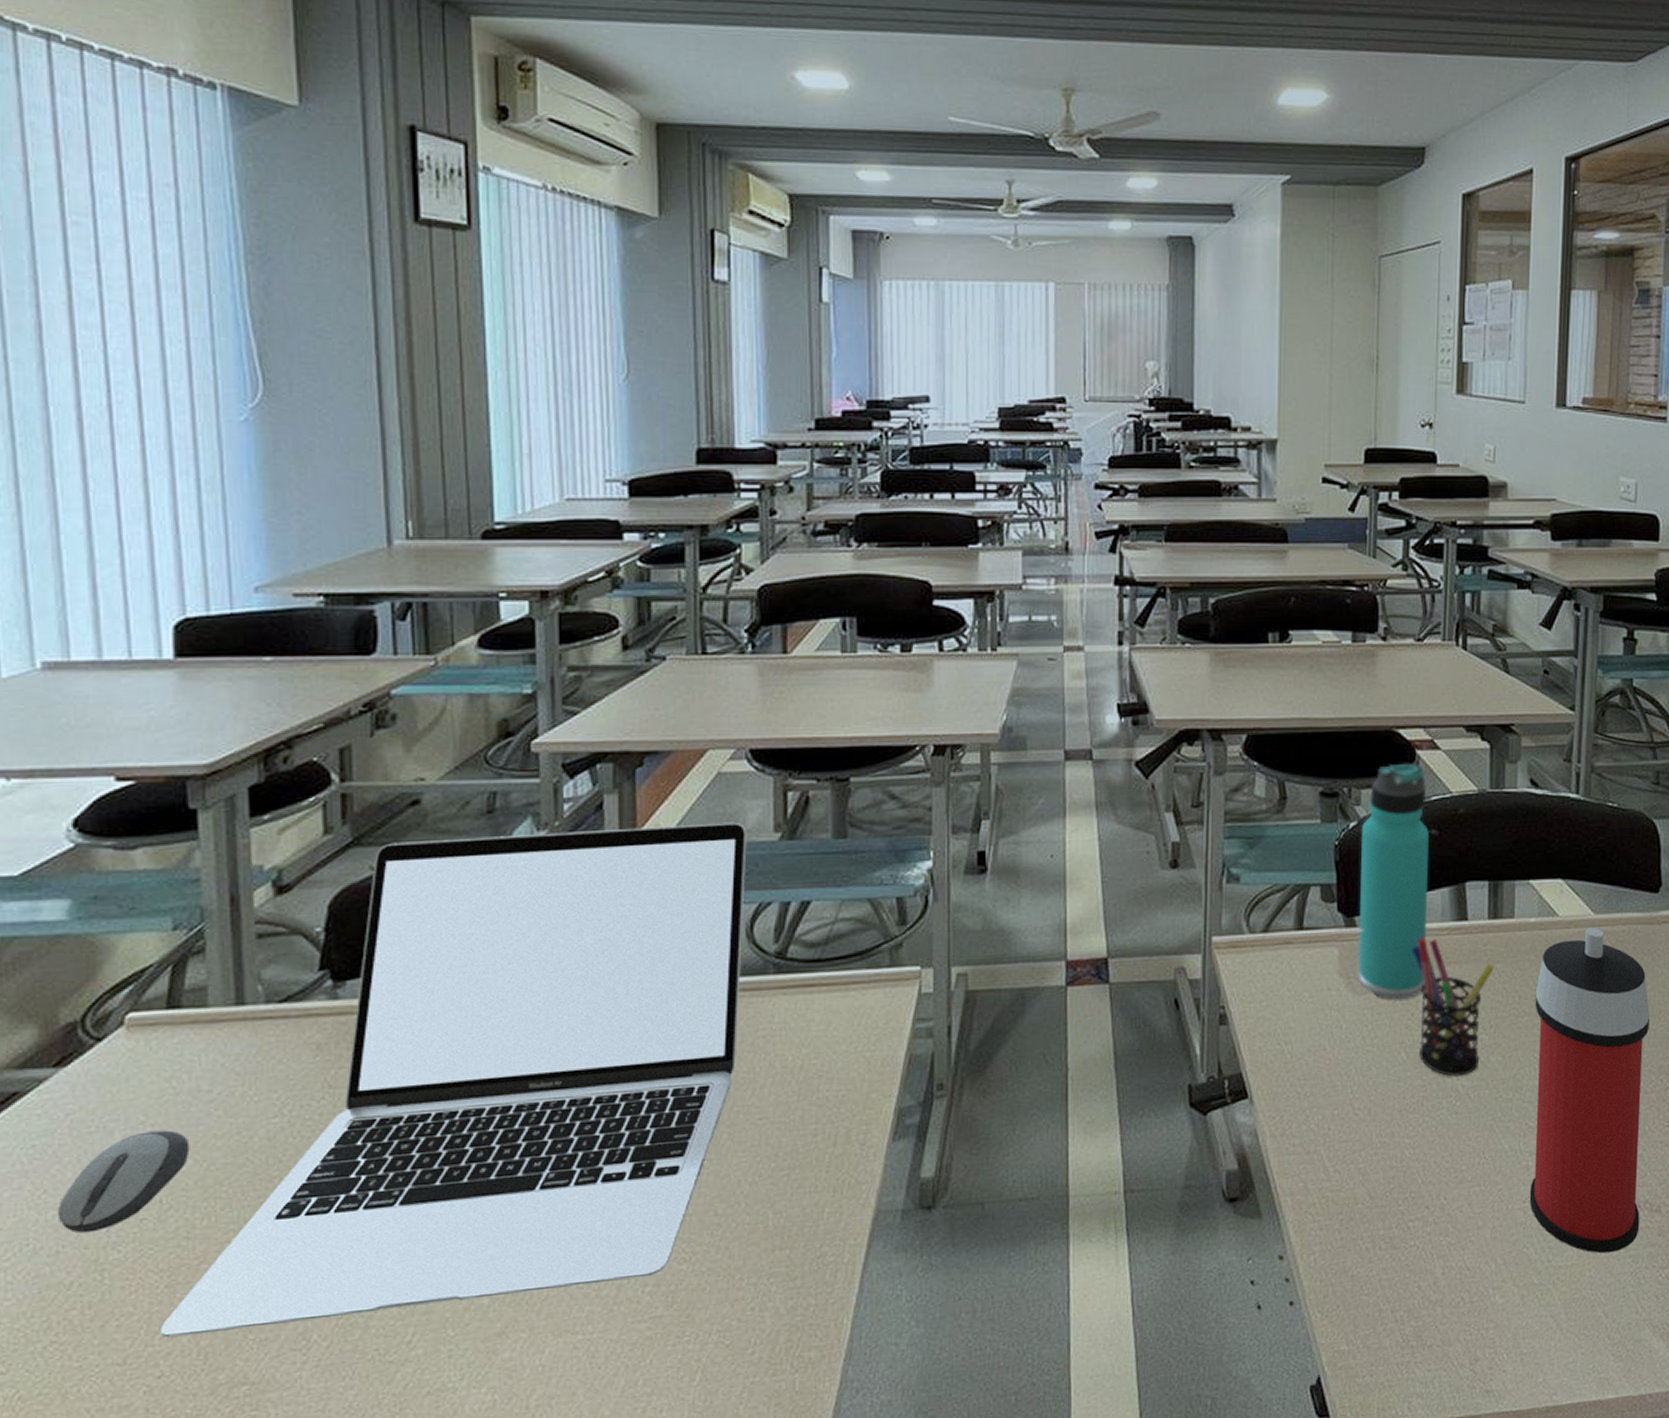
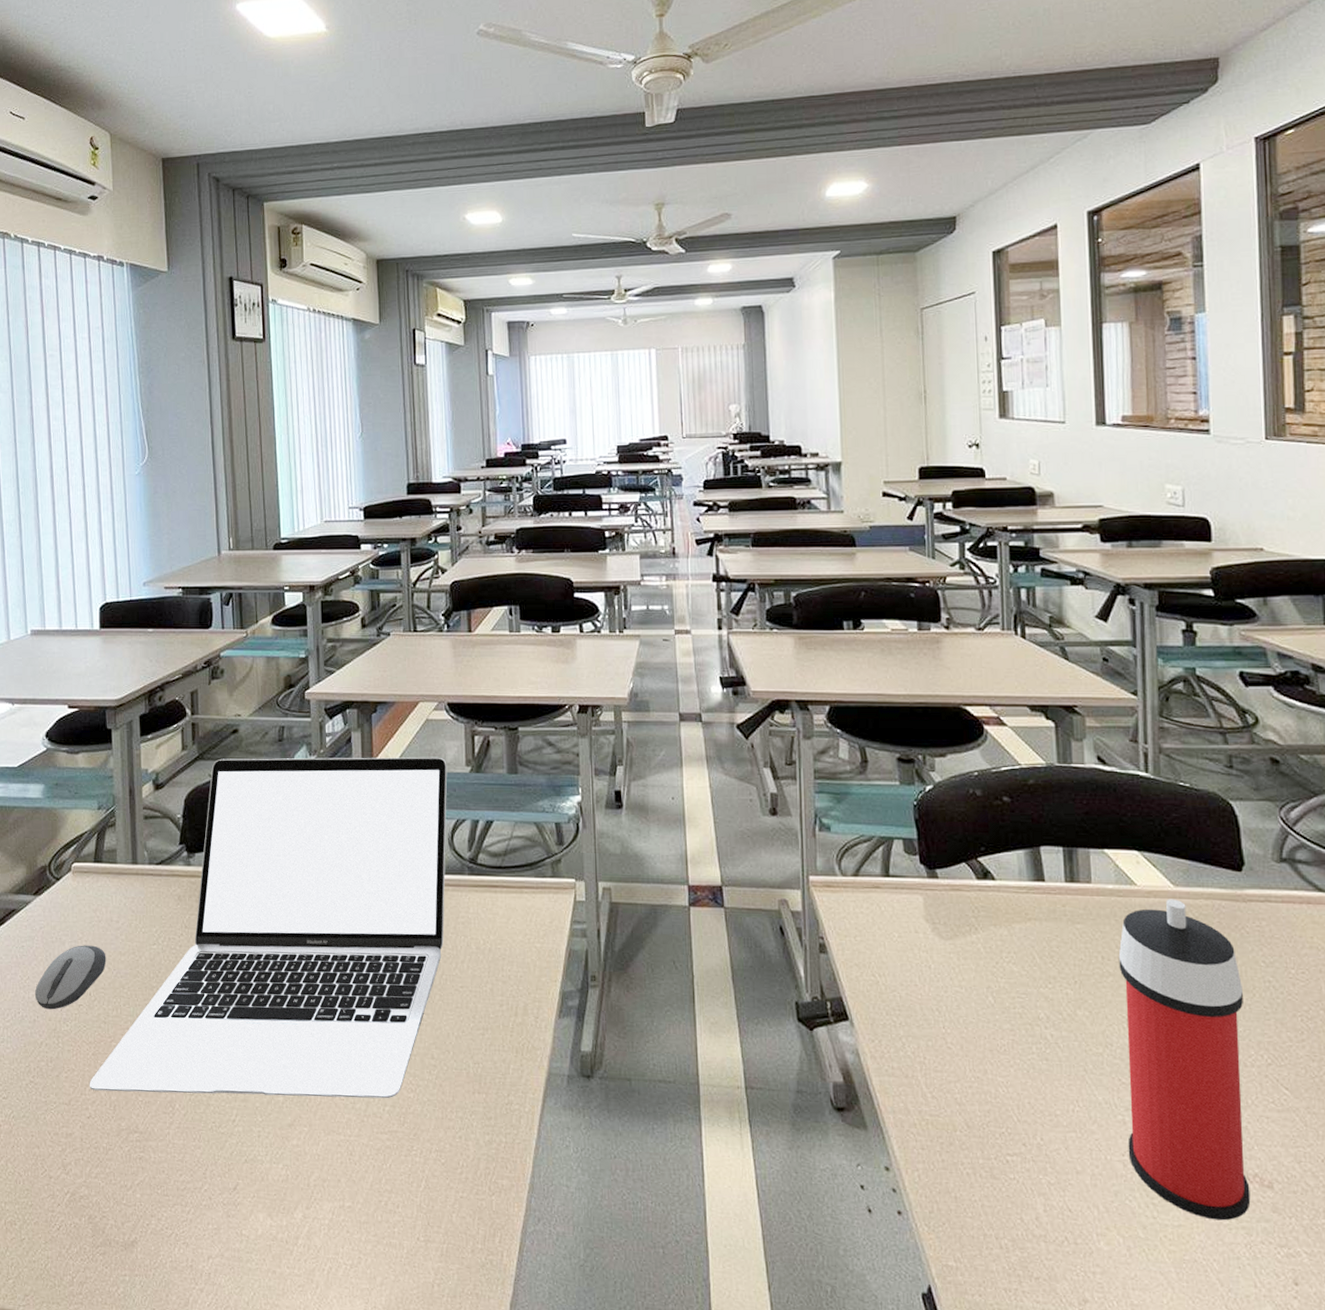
thermos bottle: present [1357,763,1429,1000] -> none [938,736,1008,948]
pen holder: present [1411,936,1495,1077] -> none [992,892,1076,1026]

